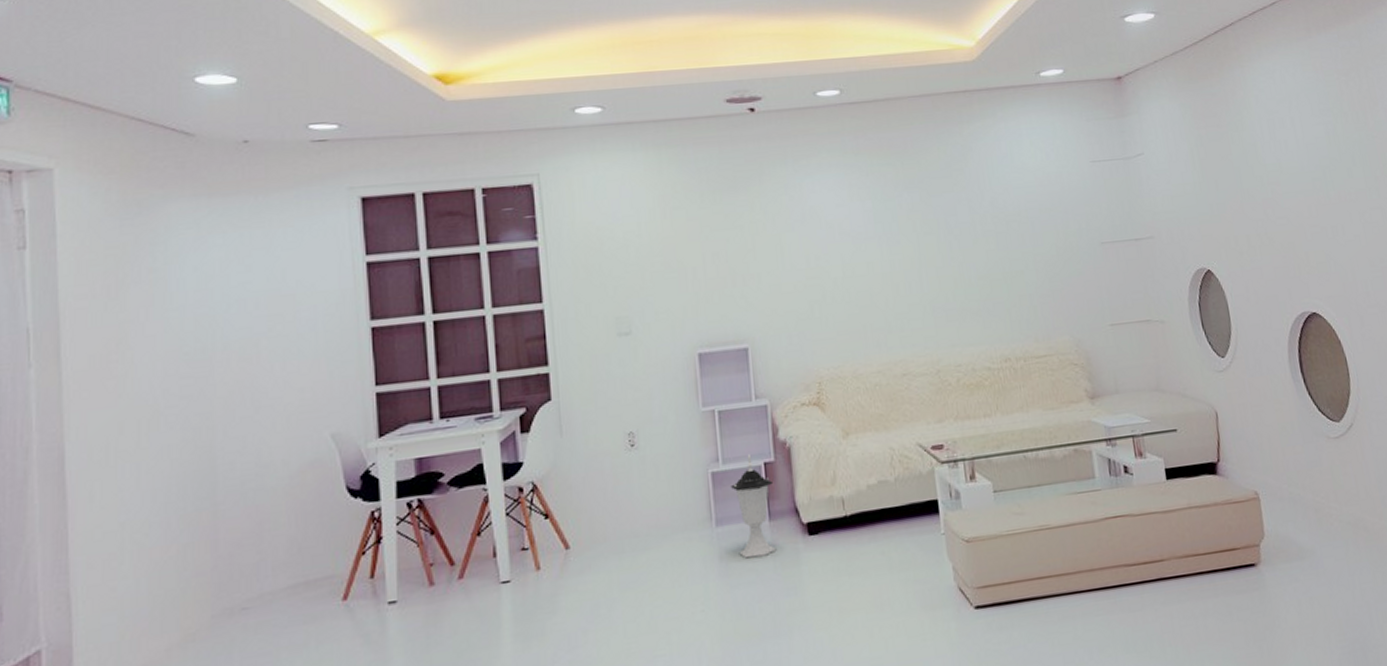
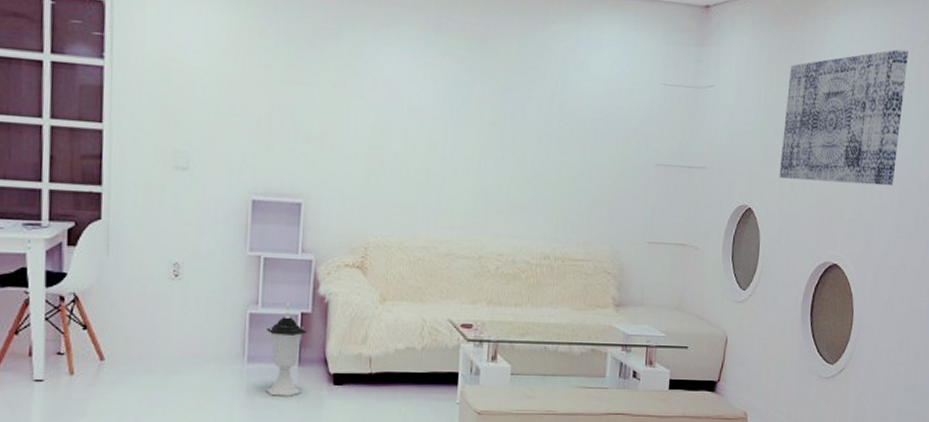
wall art: none [1217,81,1355,233] -> present [779,49,908,186]

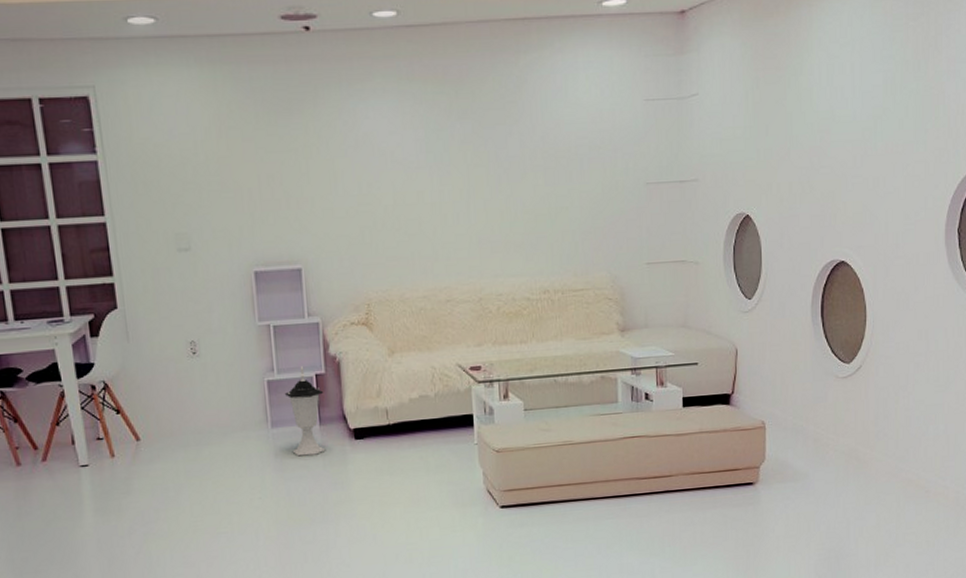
wall art: present [779,49,908,186] -> none [774,26,902,180]

